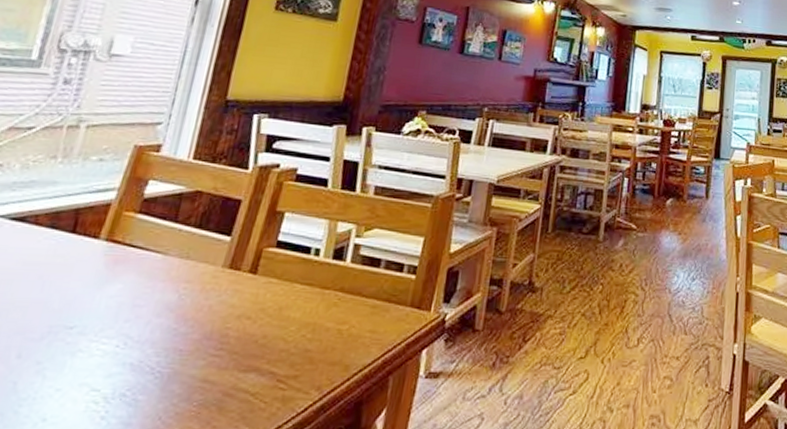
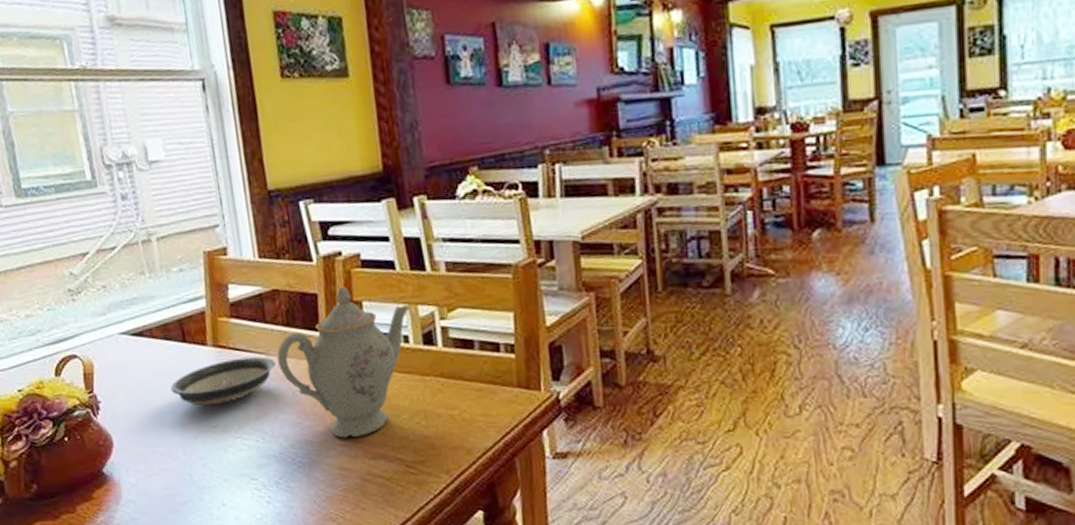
saucer: none [33,255,172,304] -> present [170,357,276,406]
teapot: none [173,195,331,348] -> present [277,285,411,438]

